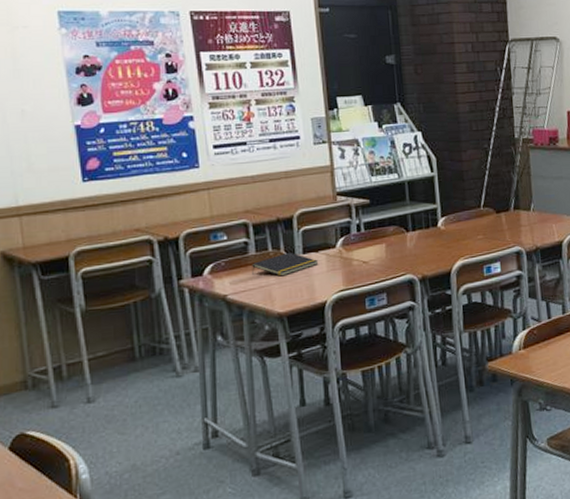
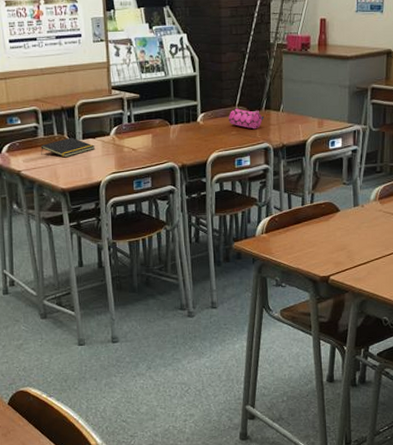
pencil case: none [473,209,514,232] -> present [229,108,265,130]

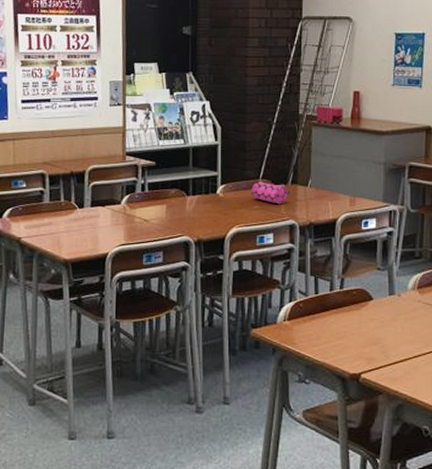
notepad: present [41,137,96,158] -> none [45,204,104,226]

